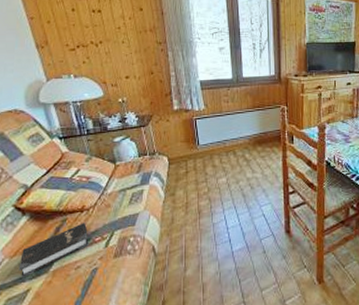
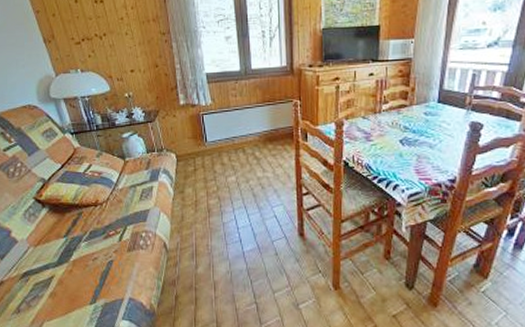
hardback book: present [18,223,89,279] -> none [42,217,104,266]

